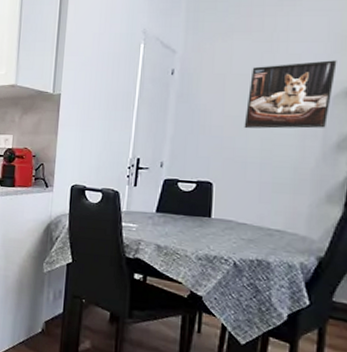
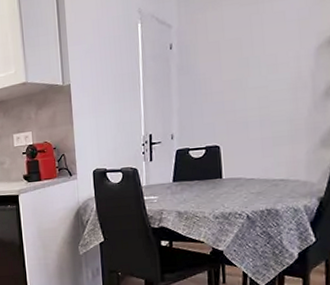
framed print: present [244,60,337,129] -> none [241,12,318,91]

